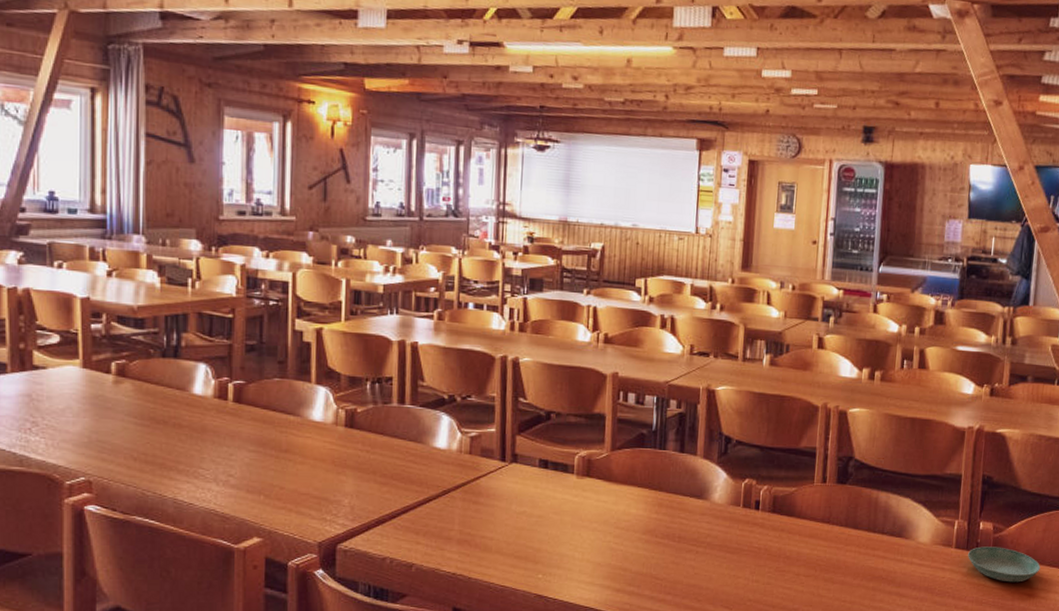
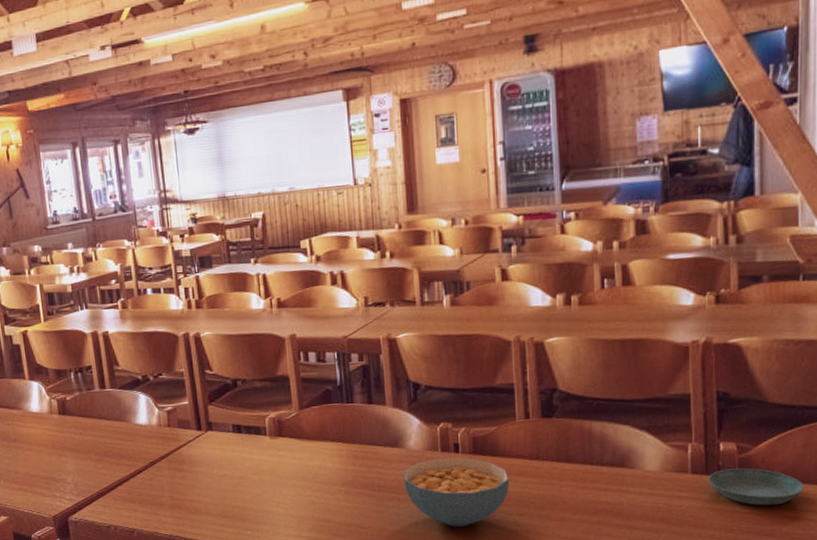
cereal bowl: none [703,513,802,584] -> present [403,457,510,527]

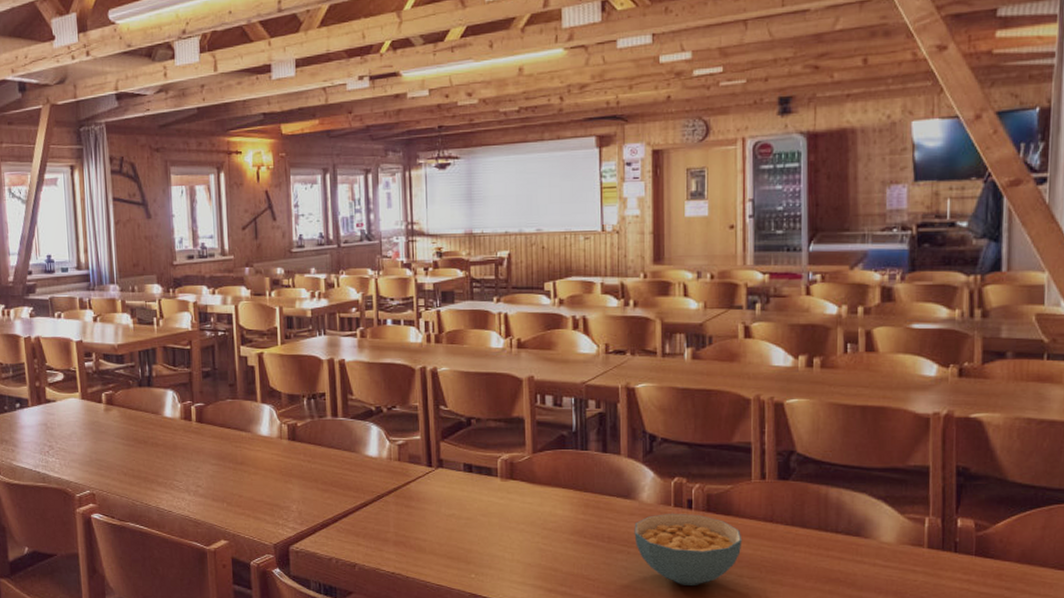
saucer: present [709,468,804,506] -> none [945,546,1042,587]

